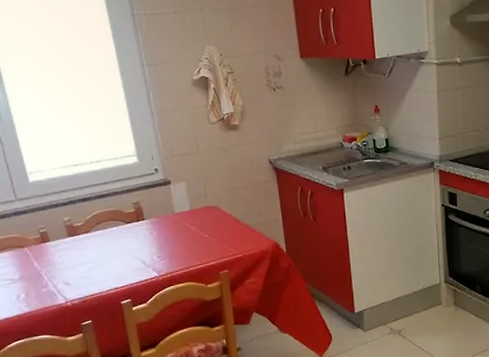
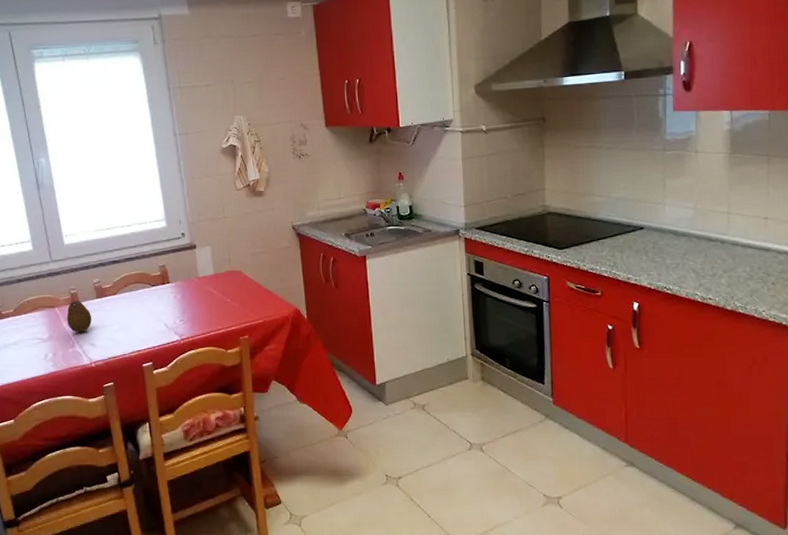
fruit: none [37,239,65,272] -> present [67,300,92,333]

